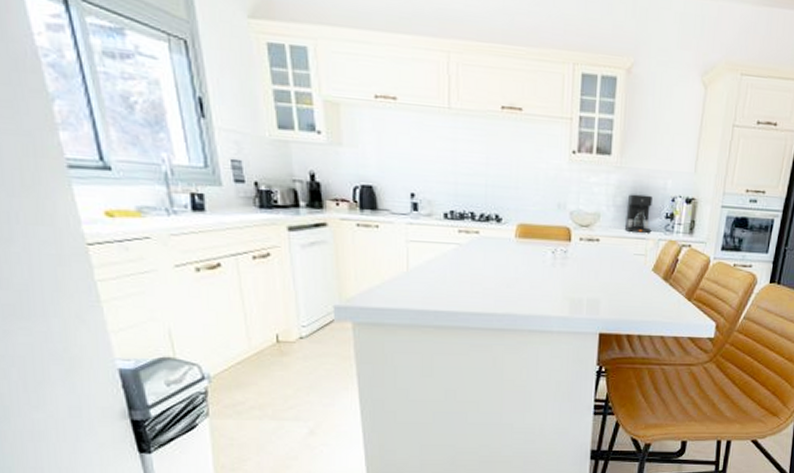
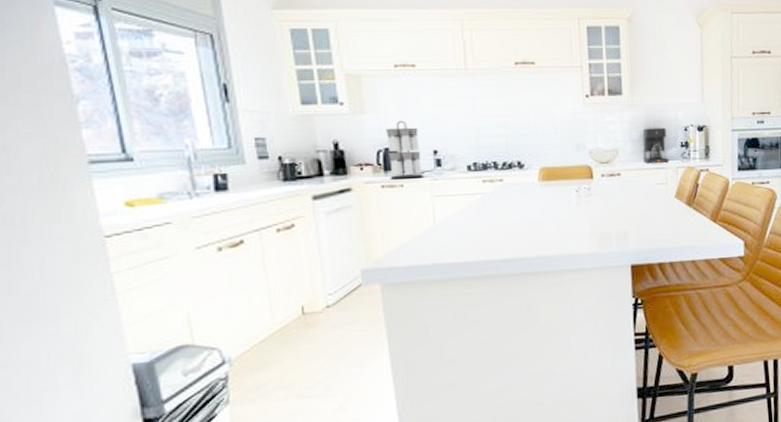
spice rack: none [362,157,399,222] -> present [385,120,423,181]

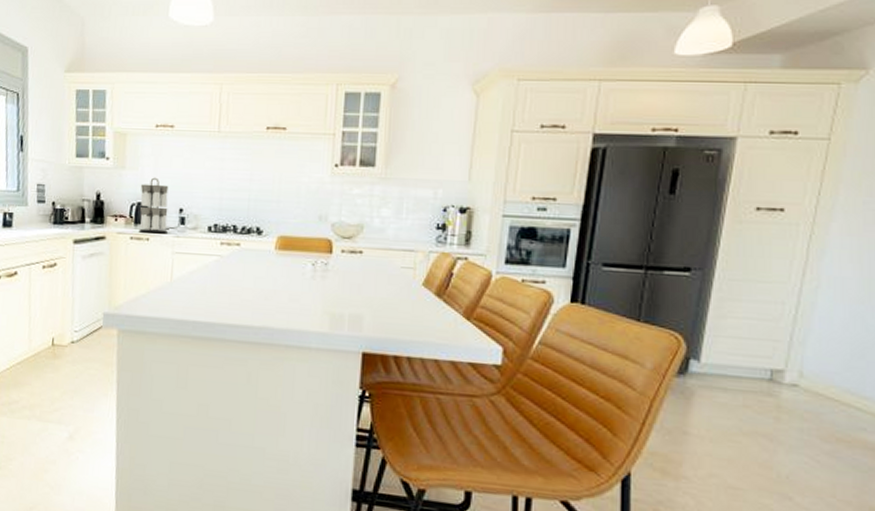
coffee maker: present [643,127,669,165] -> none [389,204,421,246]

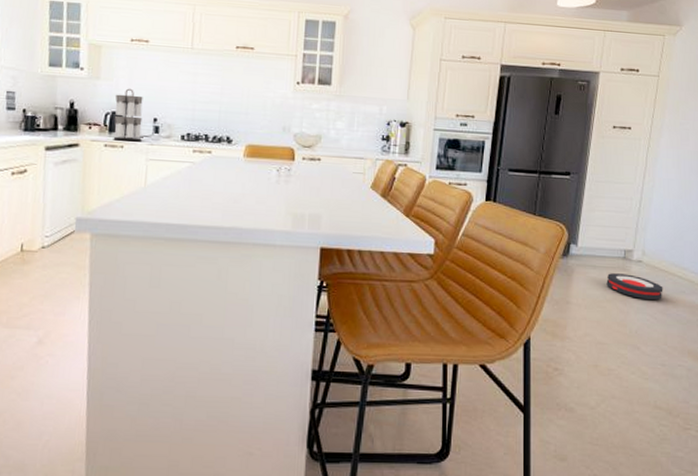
robot vacuum: none [742,398,831,437] -> present [606,273,663,300]

